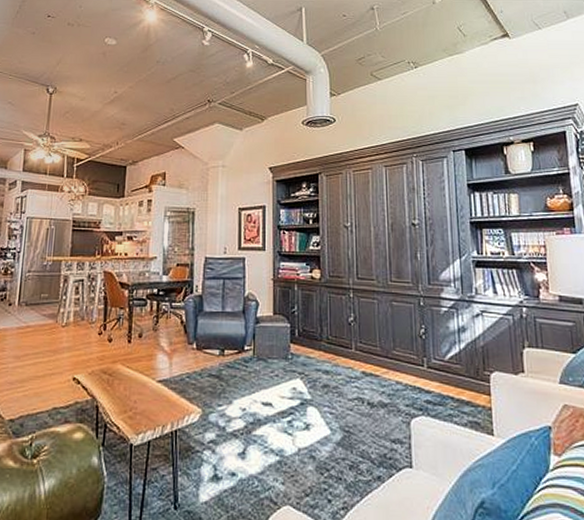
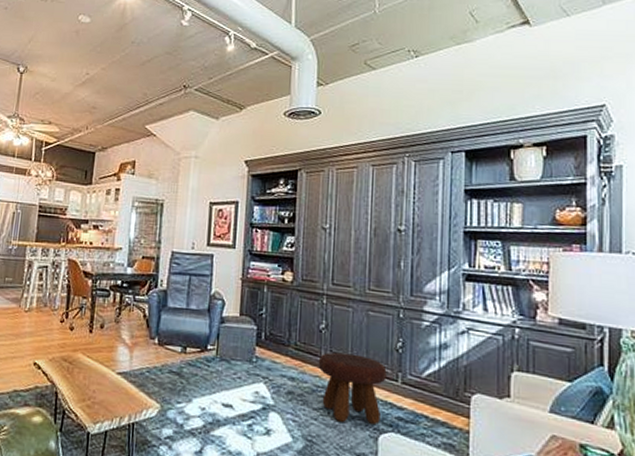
footstool: none [349,343,413,410] -> present [318,352,387,425]

